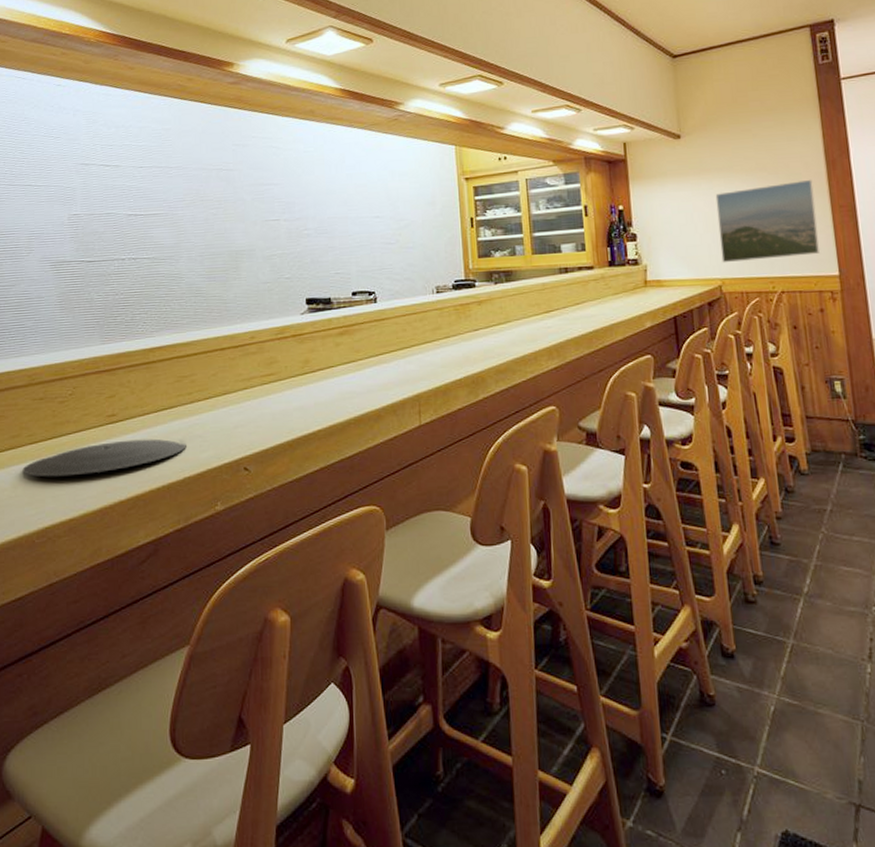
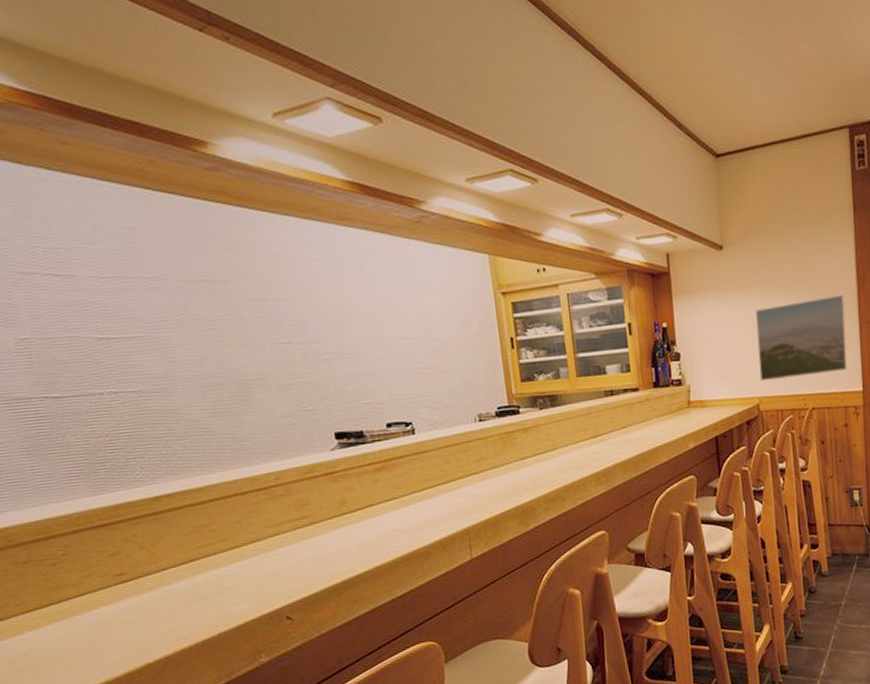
plate: present [22,439,186,477] -> none [18,595,217,648]

